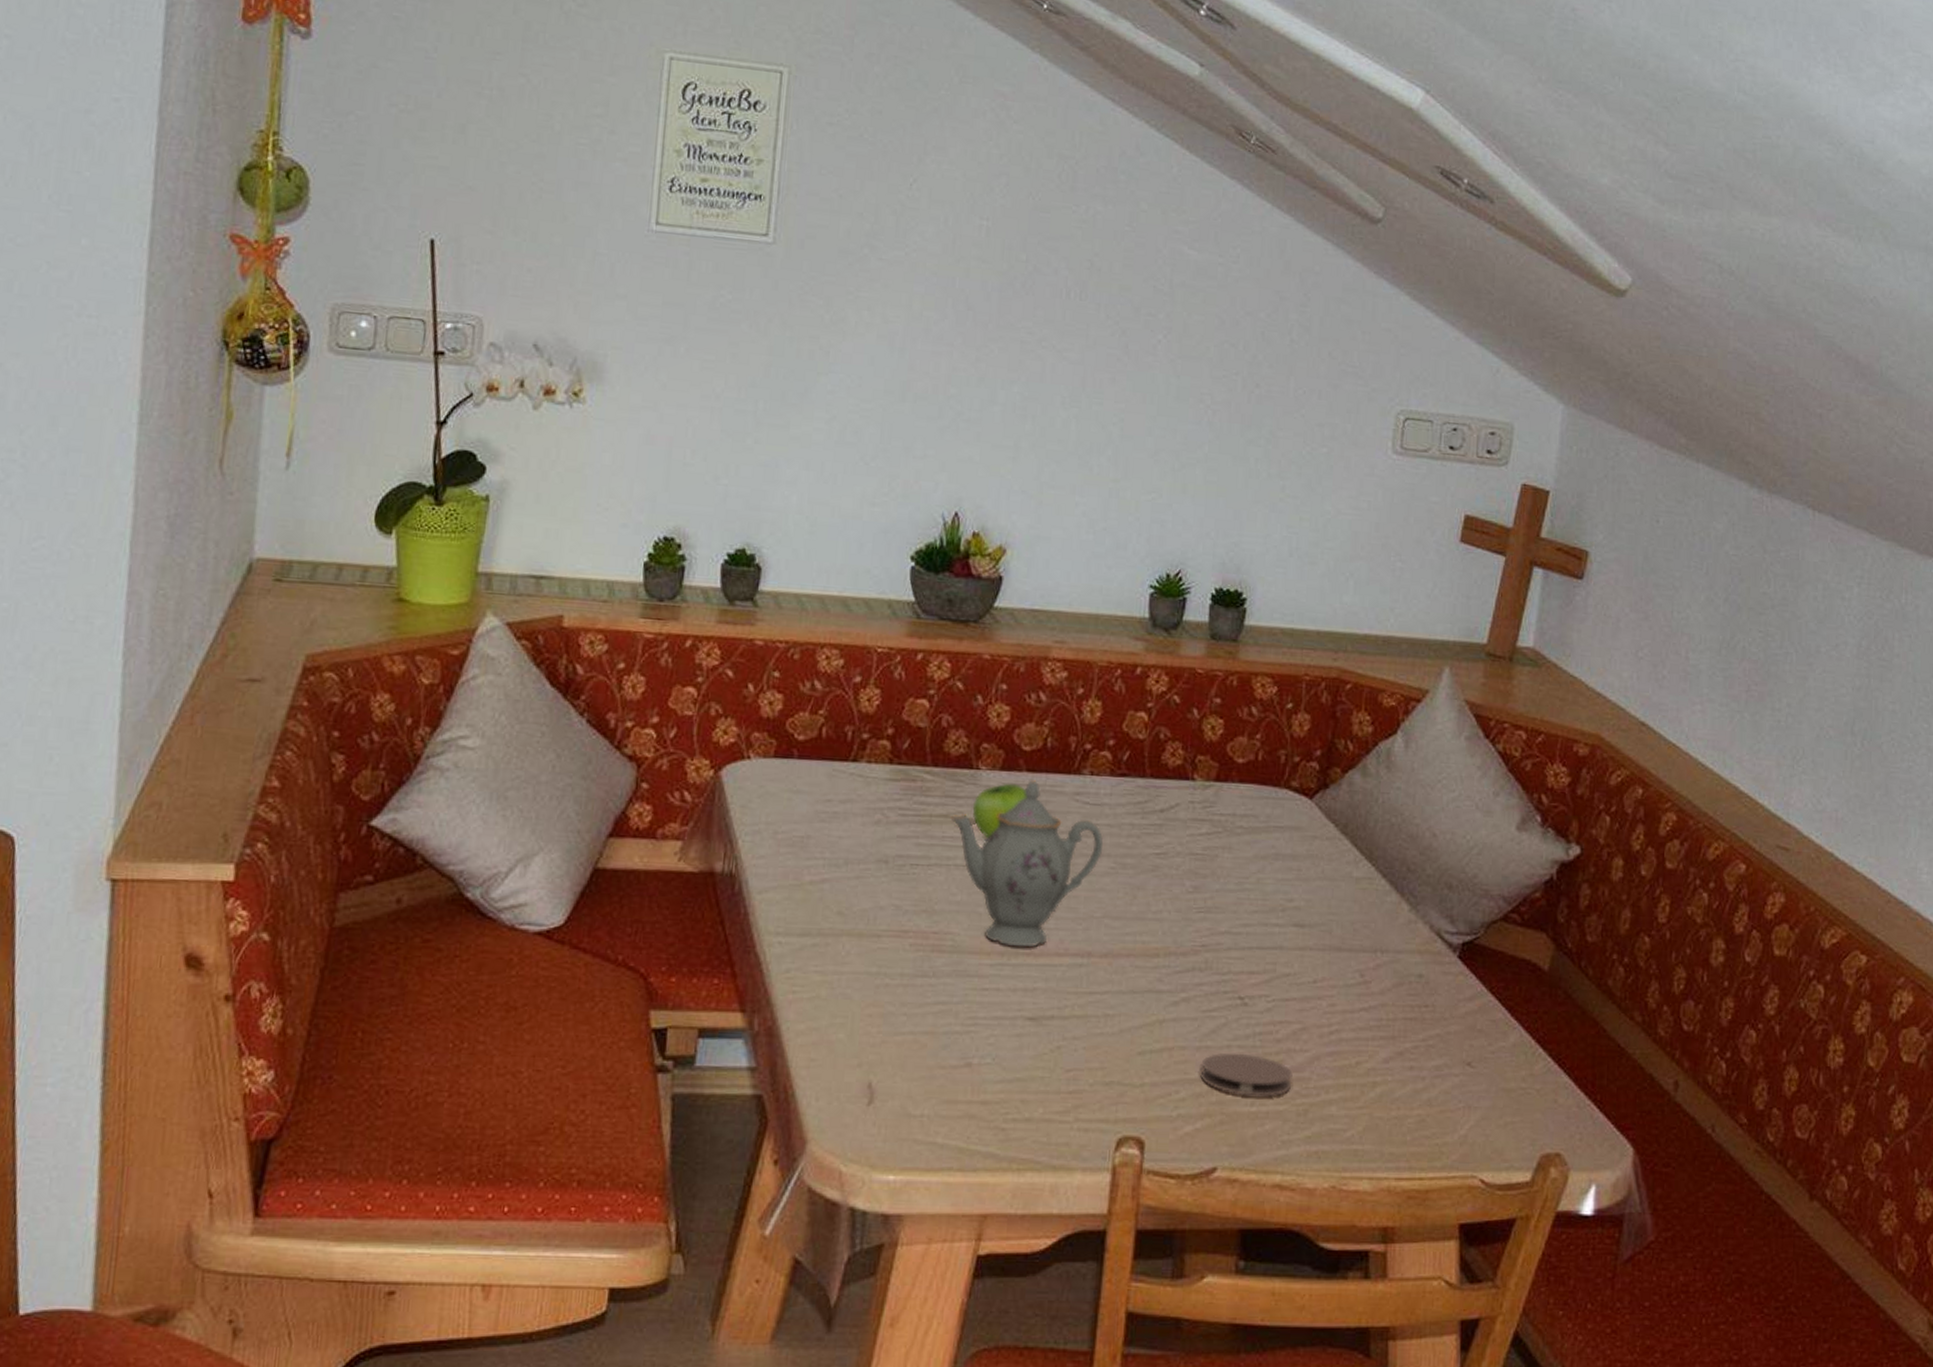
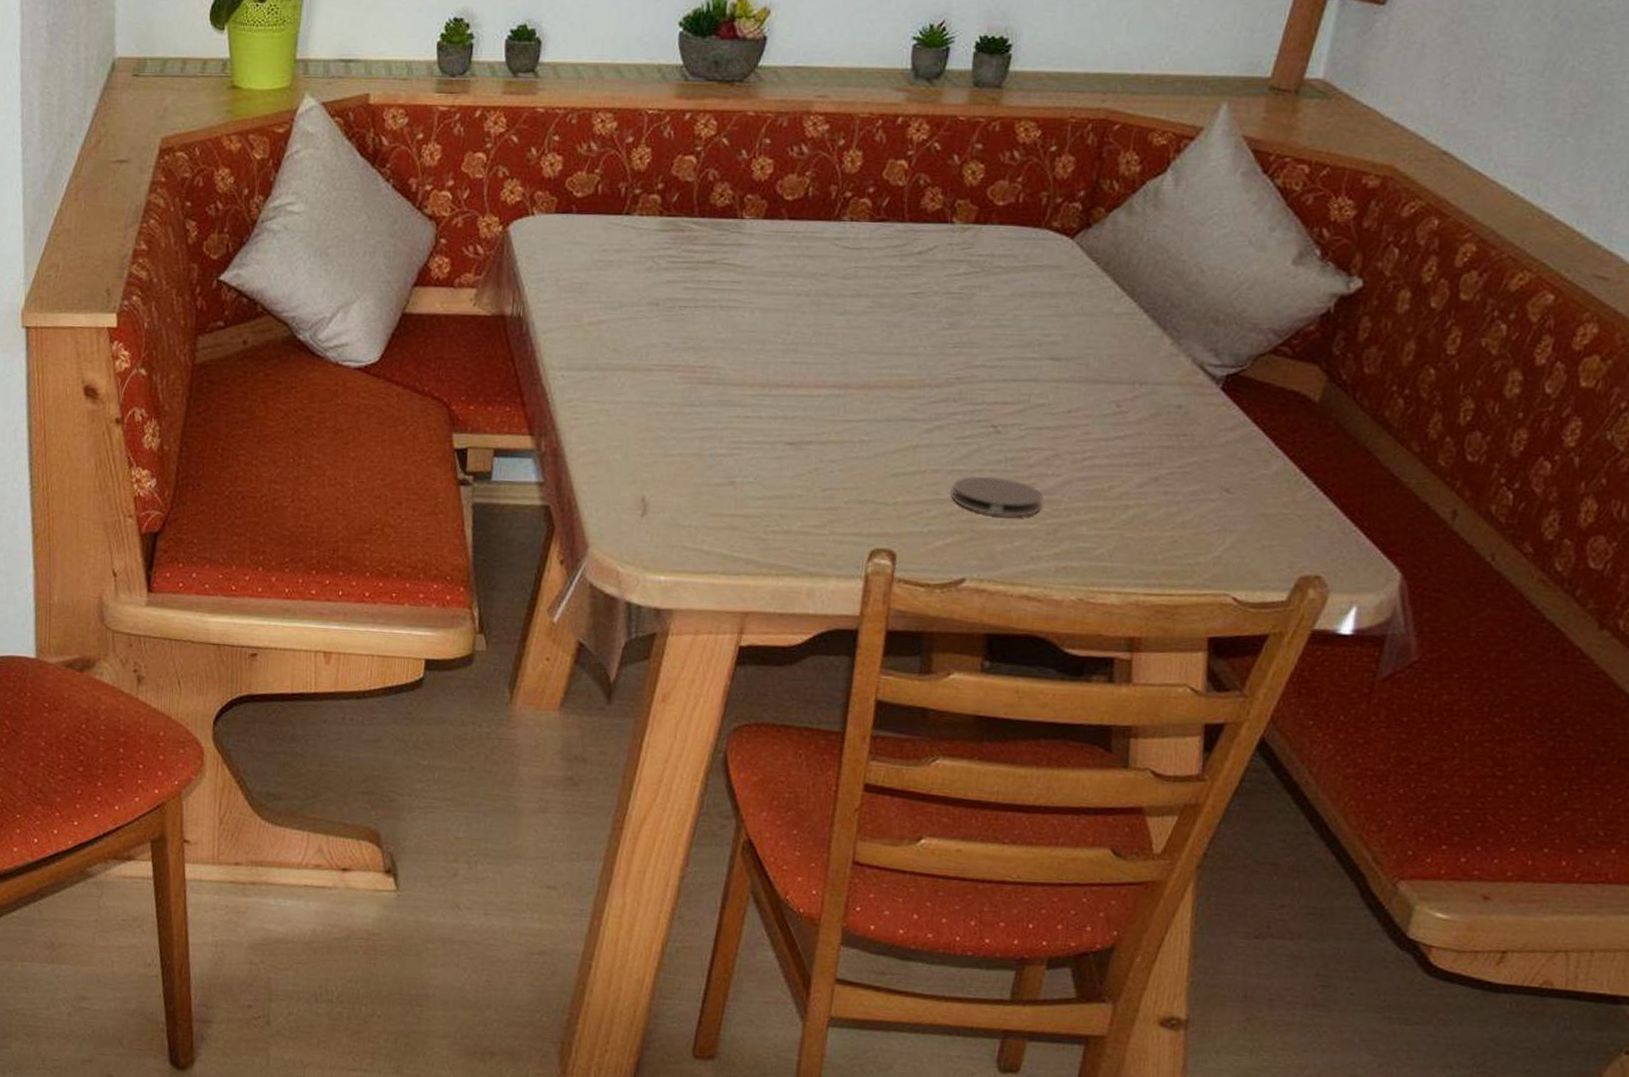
teapot: present [950,780,1103,947] -> none [716,227,861,380]
fruit: present [972,783,1028,838] -> none [736,230,789,282]

